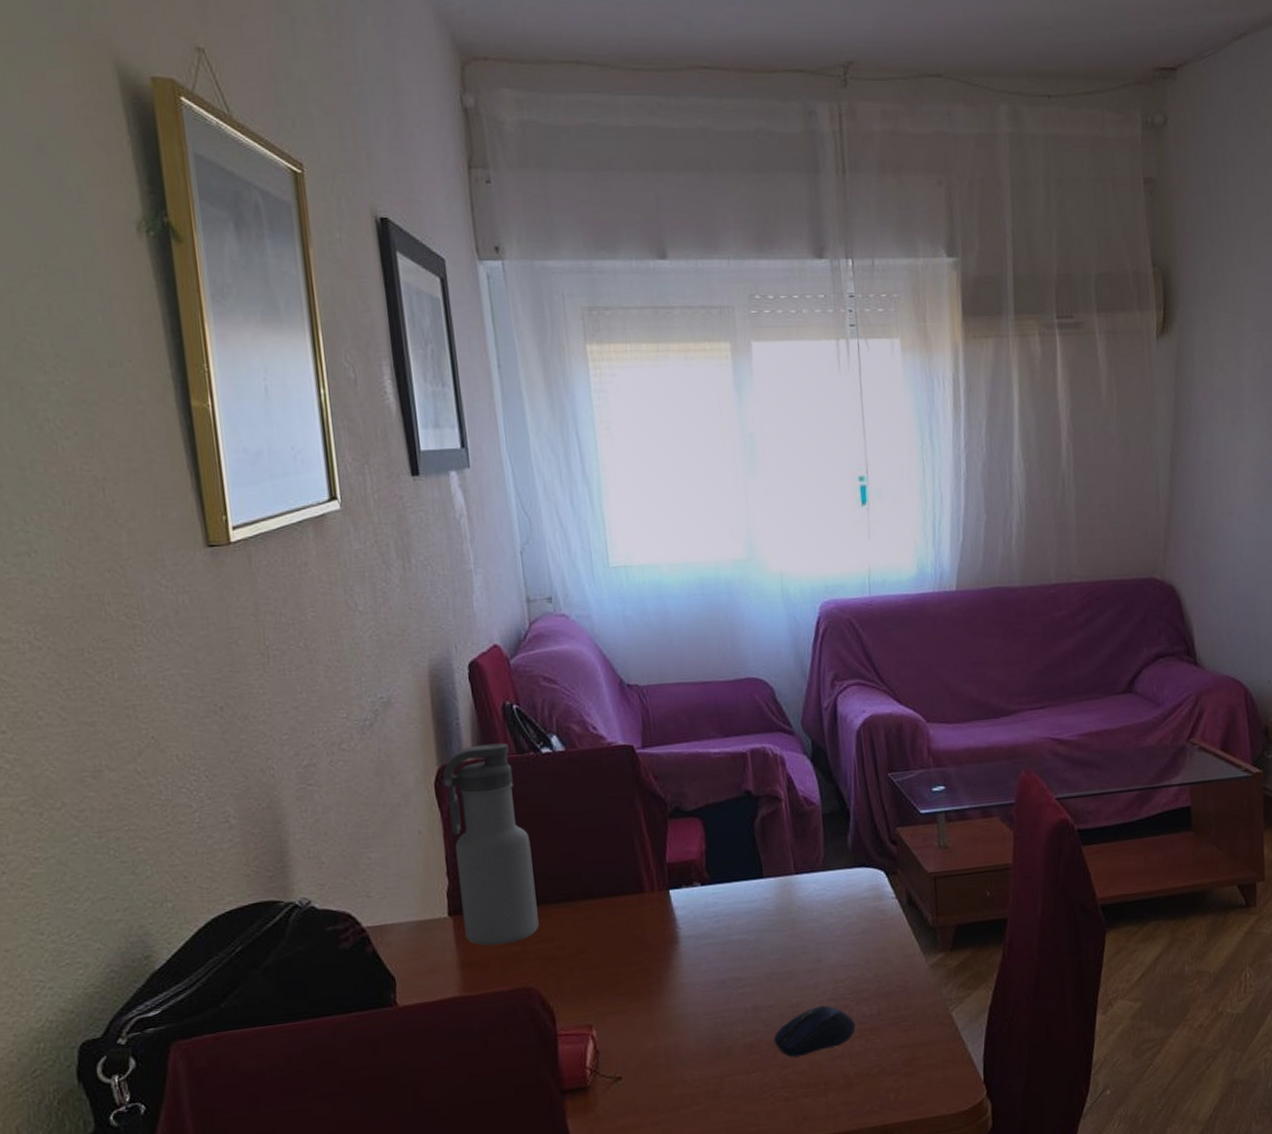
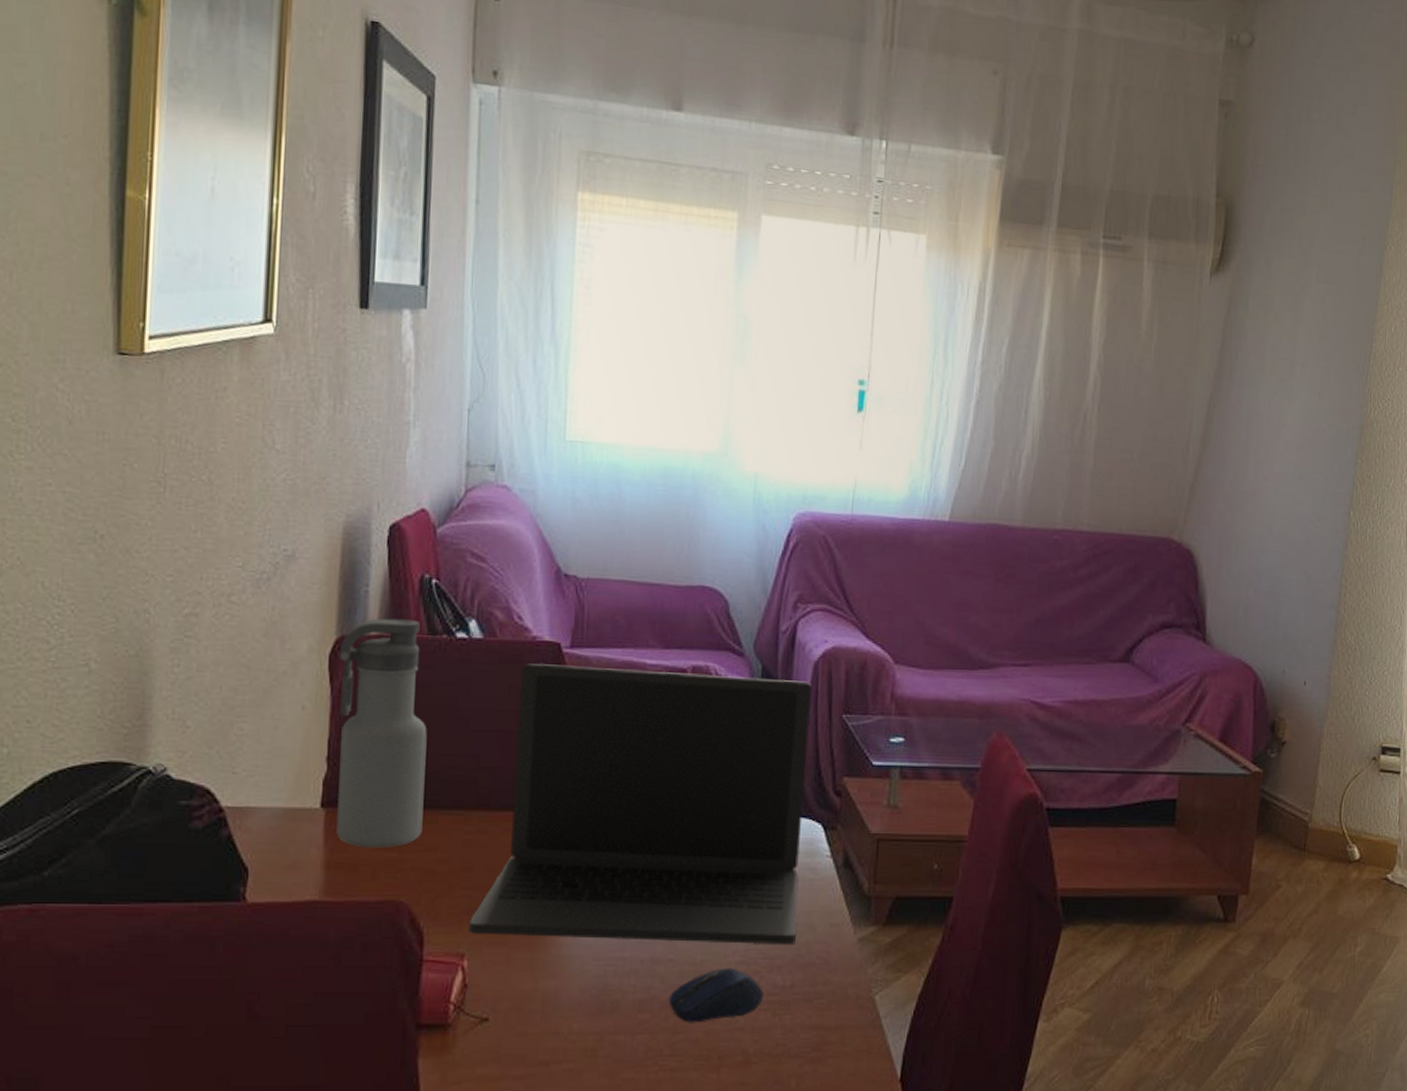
laptop: none [592,748,876,1007] -> present [469,663,813,945]

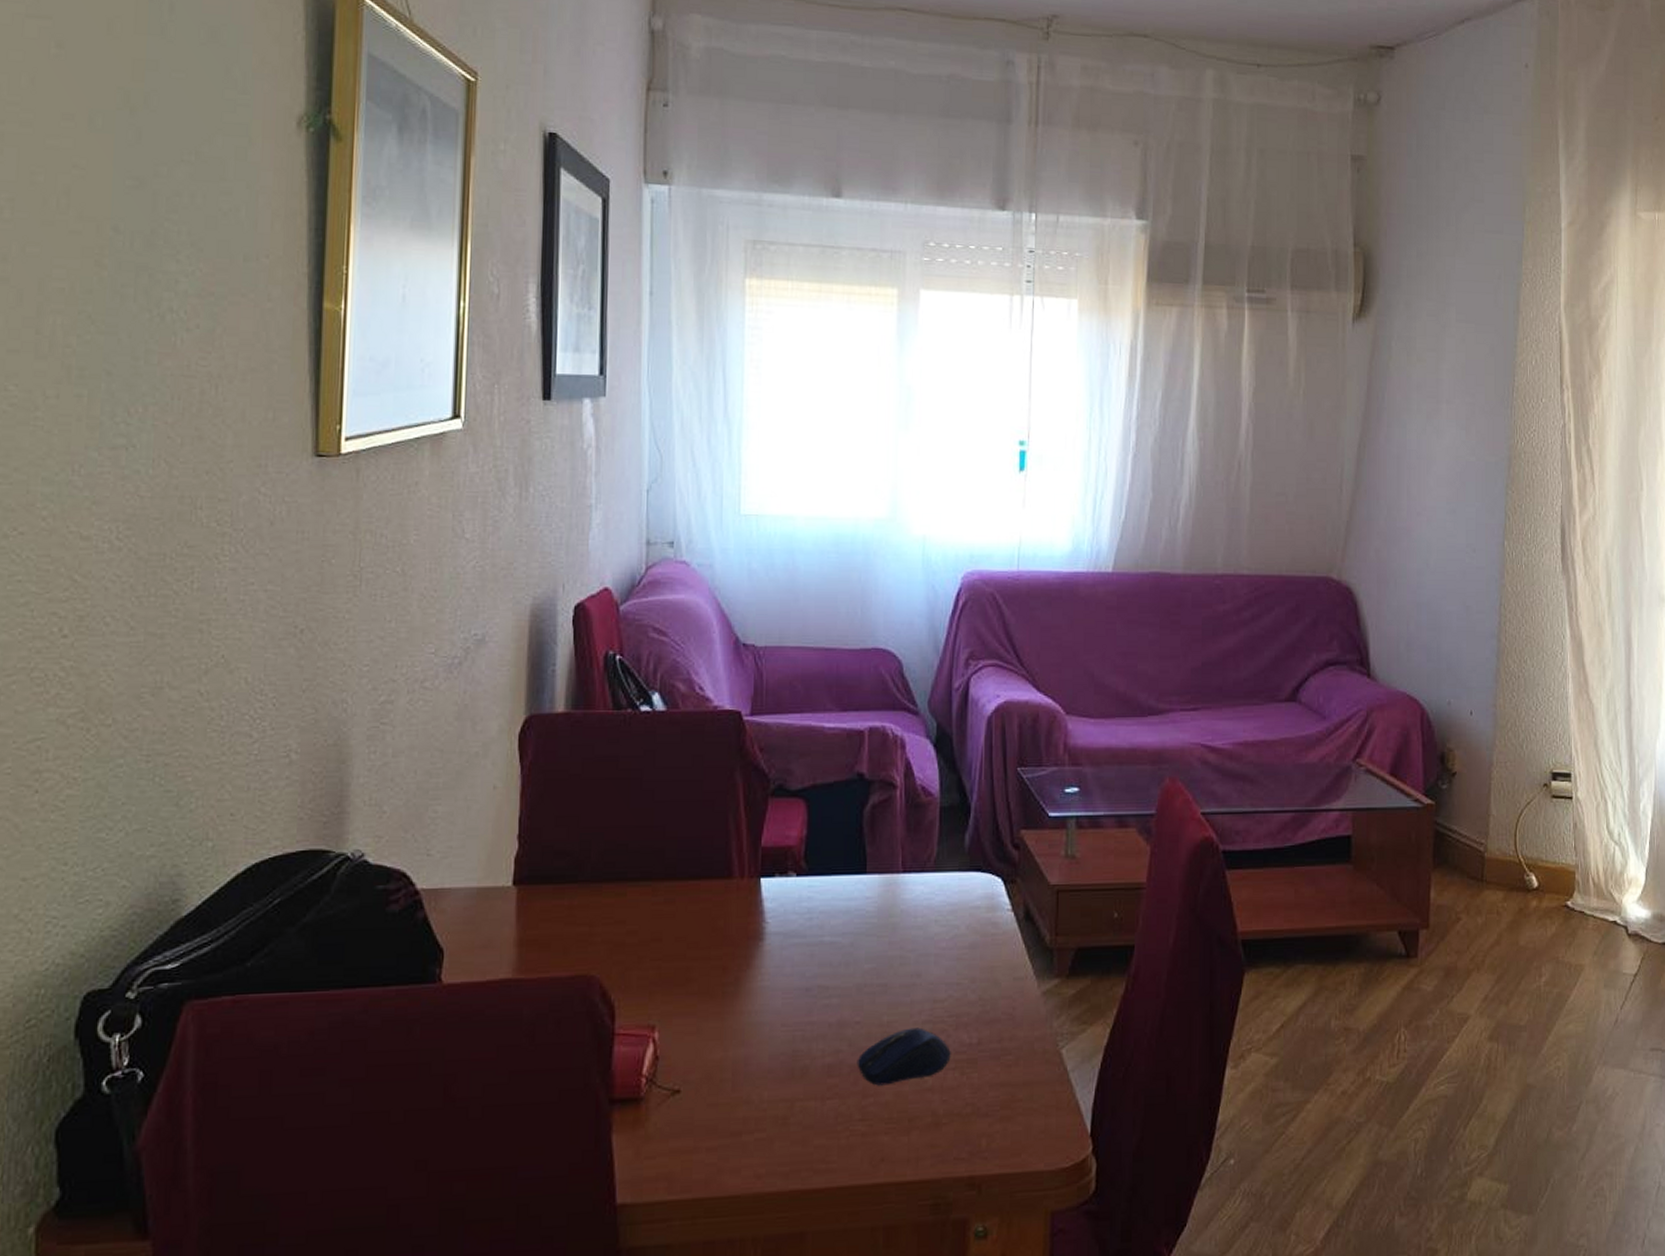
water bottle: present [336,618,427,849] -> none [528,696,614,924]
laptop: present [469,663,813,945] -> none [659,733,987,1005]

